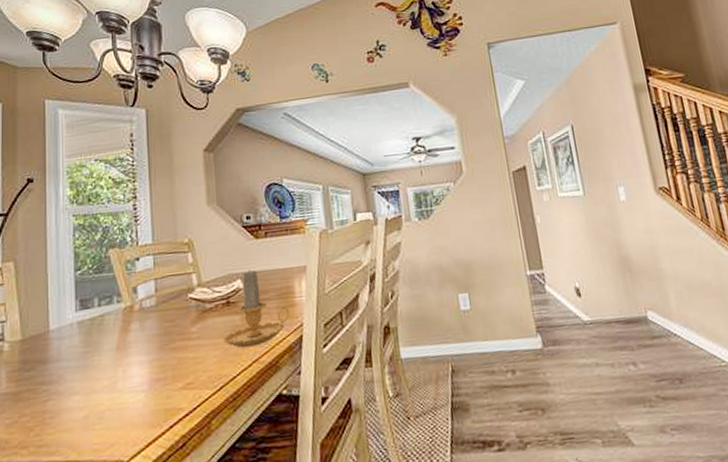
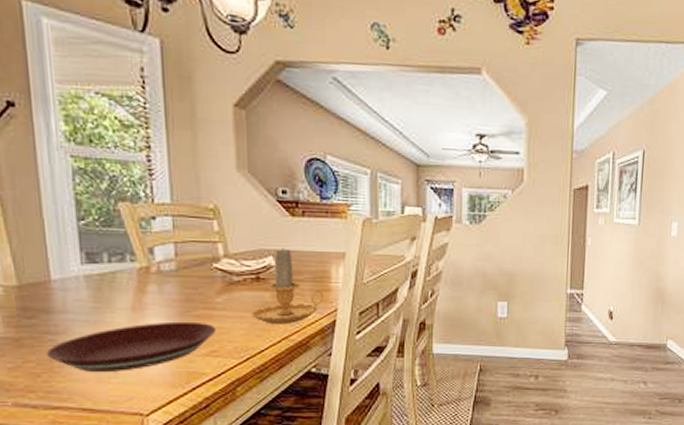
plate: none [40,354,192,420] -> present [46,321,217,372]

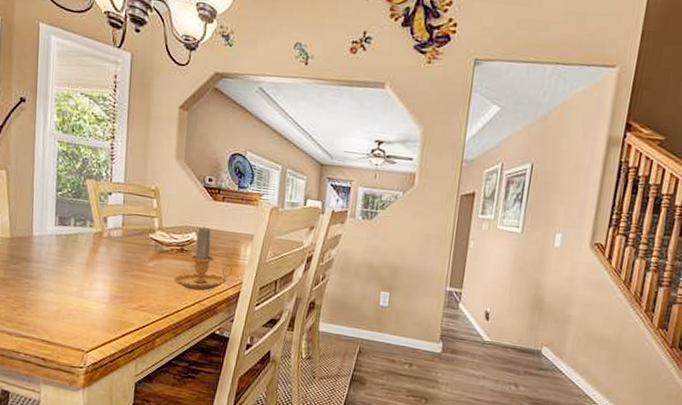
plate: present [46,321,217,372] -> none [22,277,146,314]

